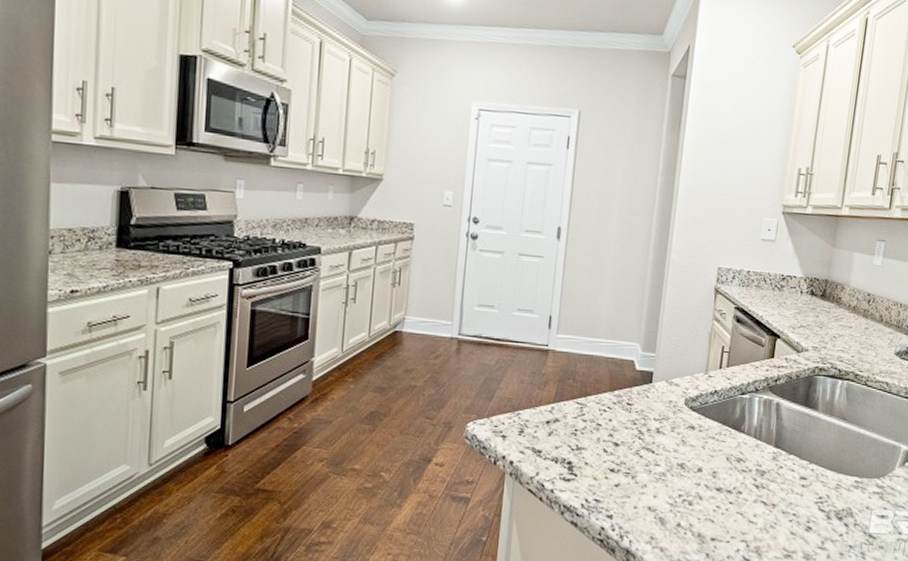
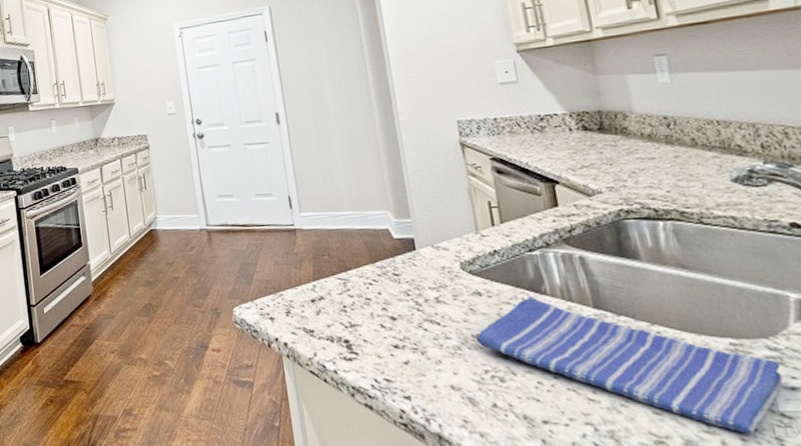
dish towel: none [679,433,880,549] -> present [475,296,783,434]

